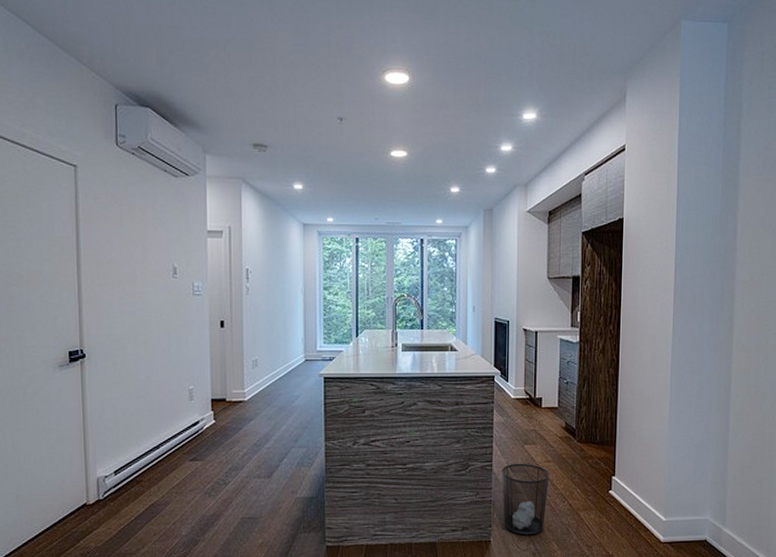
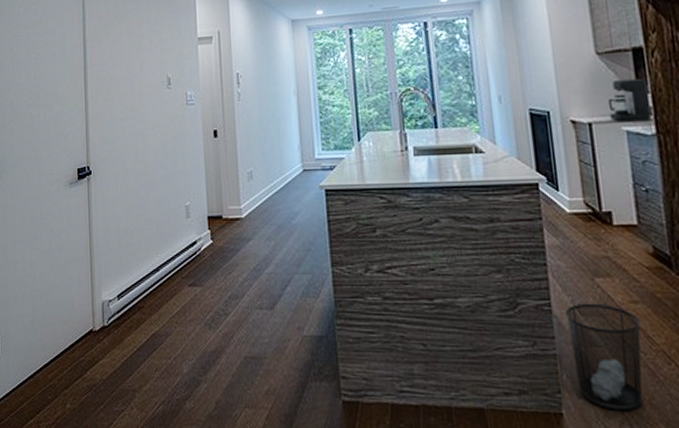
coffee maker: none [550,299,579,332] -> present [607,78,651,122]

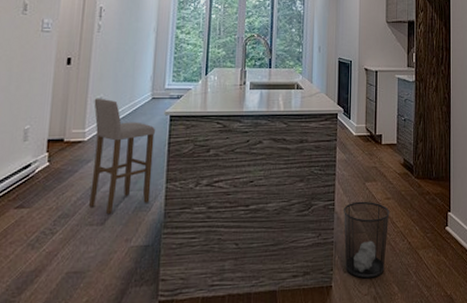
bar stool: none [245,171,317,299] -> present [89,98,156,215]
coffee maker: present [607,78,651,122] -> none [389,41,414,72]

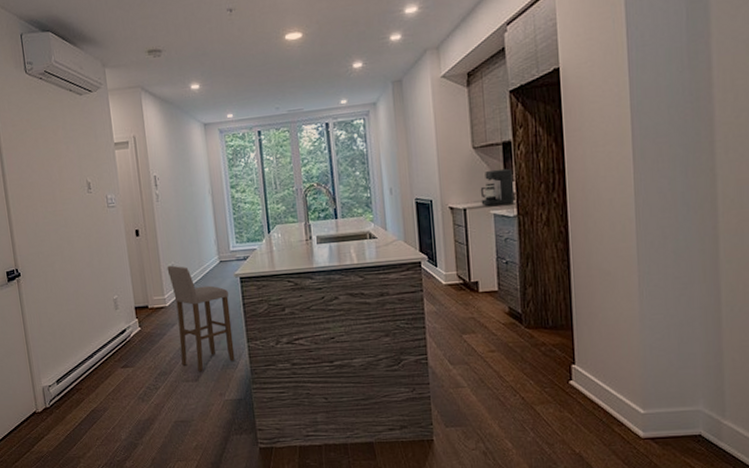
waste bin: present [343,201,390,279] -> none [438,354,496,434]
coffee maker: none [389,41,414,72] -> present [480,168,515,207]

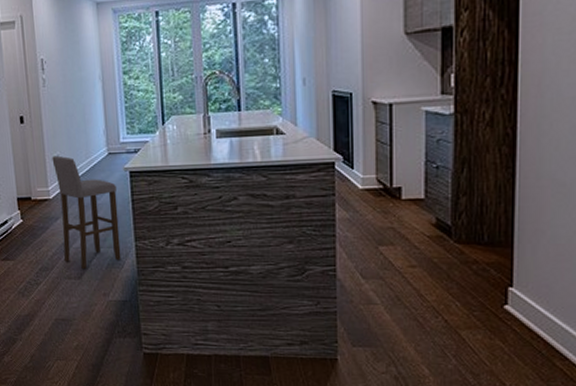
coffee maker: present [480,168,515,207] -> none [410,58,453,103]

